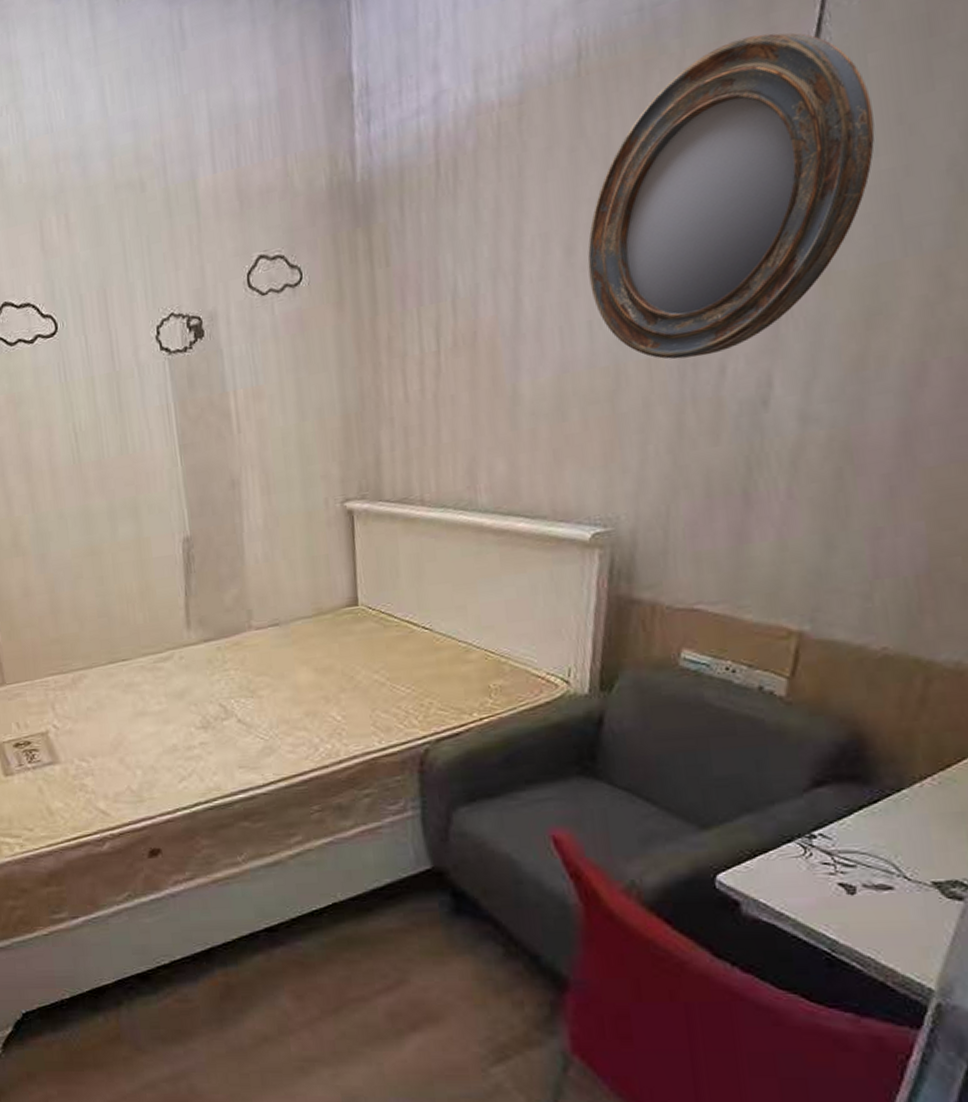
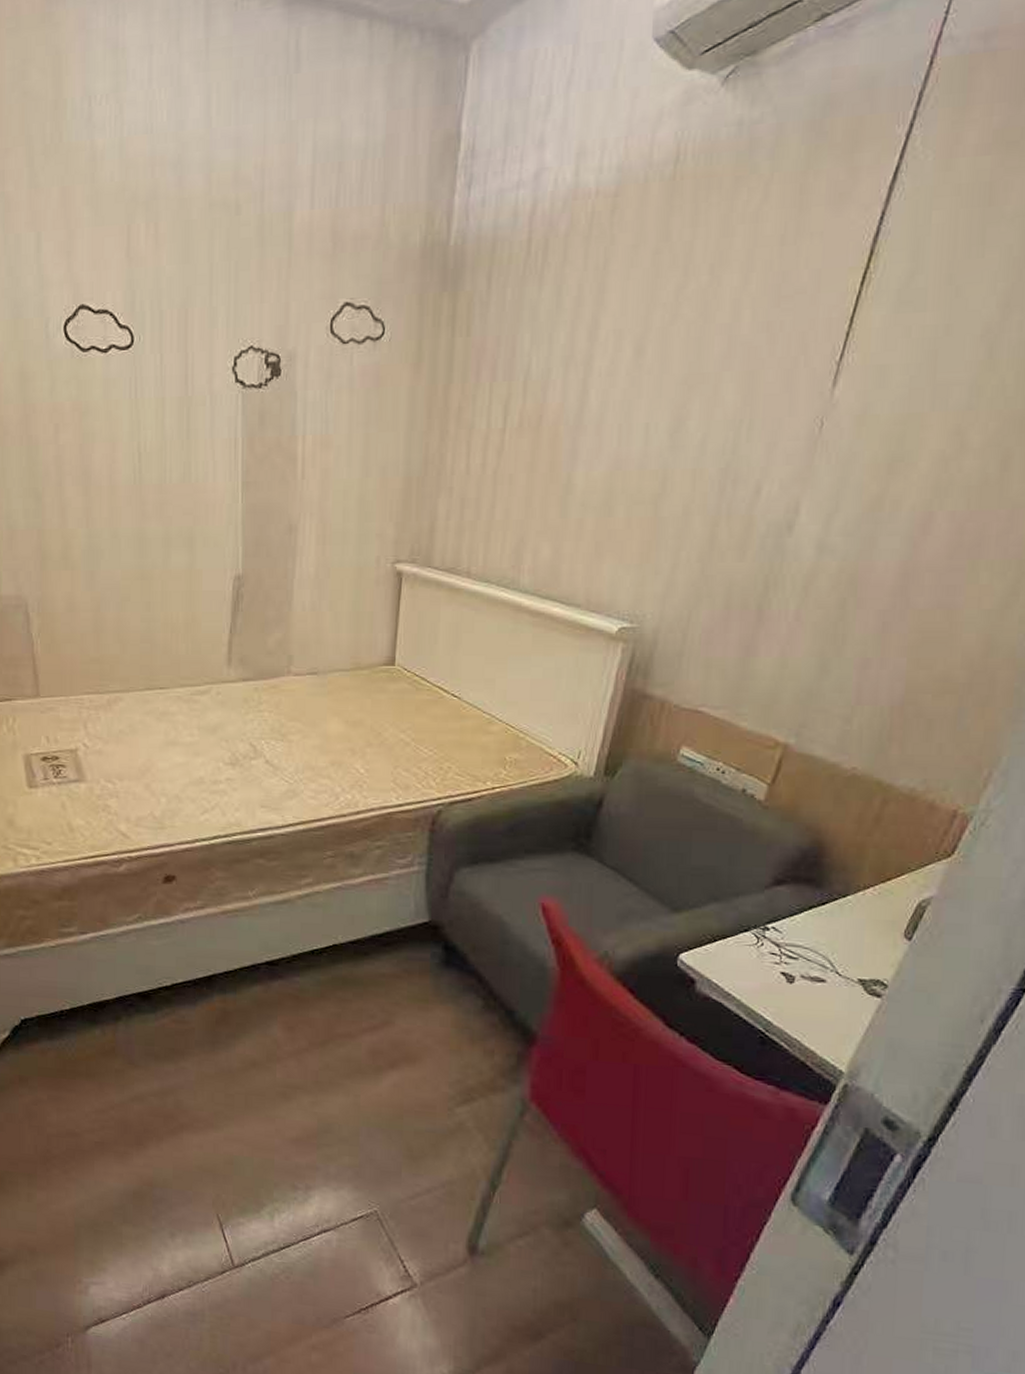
home mirror: present [587,32,875,360] -> none [653,172,928,475]

